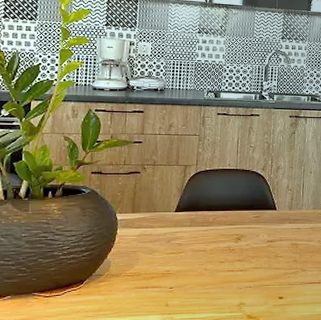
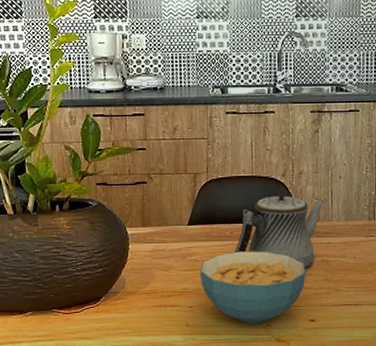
cereal bowl: none [182,235,278,302] -> present [199,251,306,323]
teapot: none [216,185,298,250] -> present [234,194,326,268]

